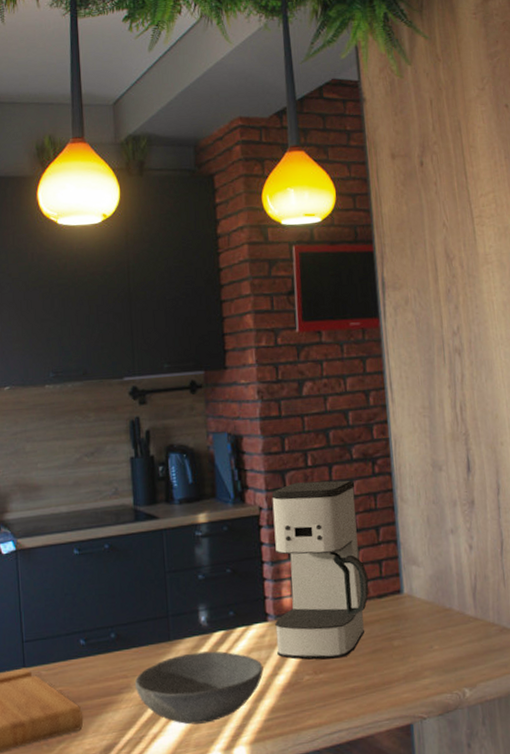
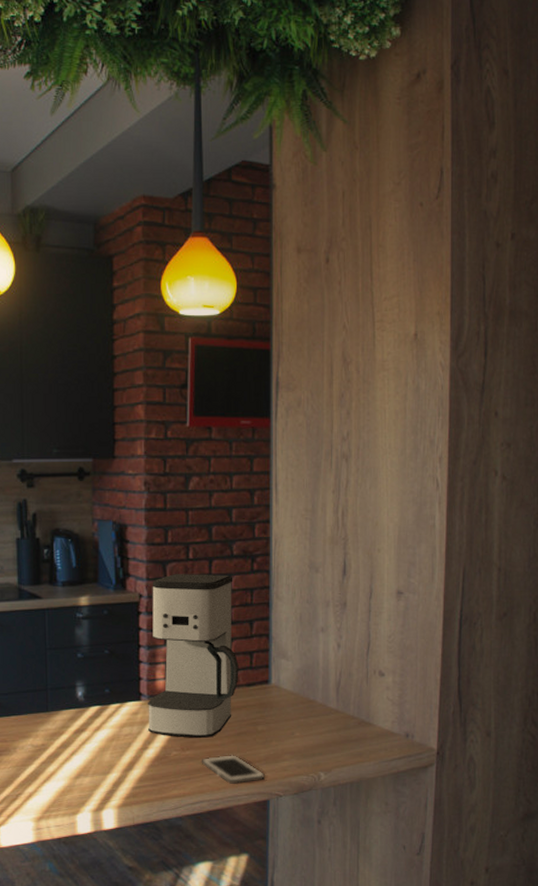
bowl: present [134,651,264,725] -> none [13,723,134,787]
cell phone: none [336,675,407,709] -> present [201,755,266,785]

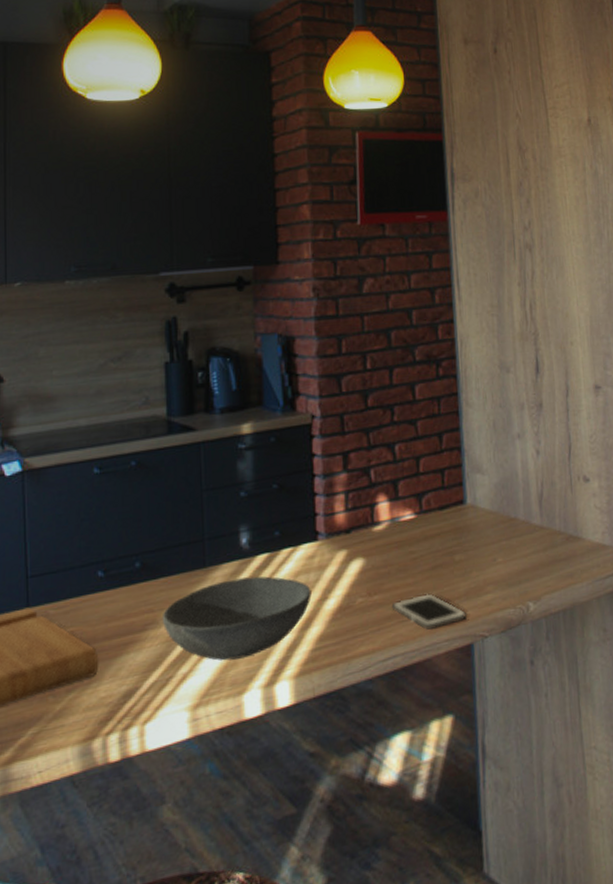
bowl: none [13,723,134,787] -> present [161,576,312,661]
coffee maker: present [148,574,239,738] -> none [325,383,430,581]

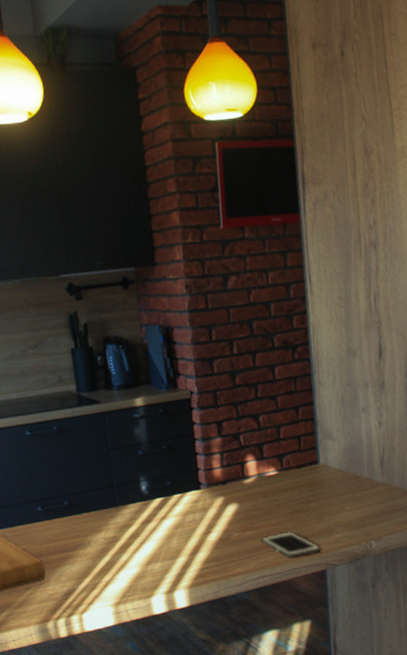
bowl: present [161,576,312,661] -> none [87,514,198,574]

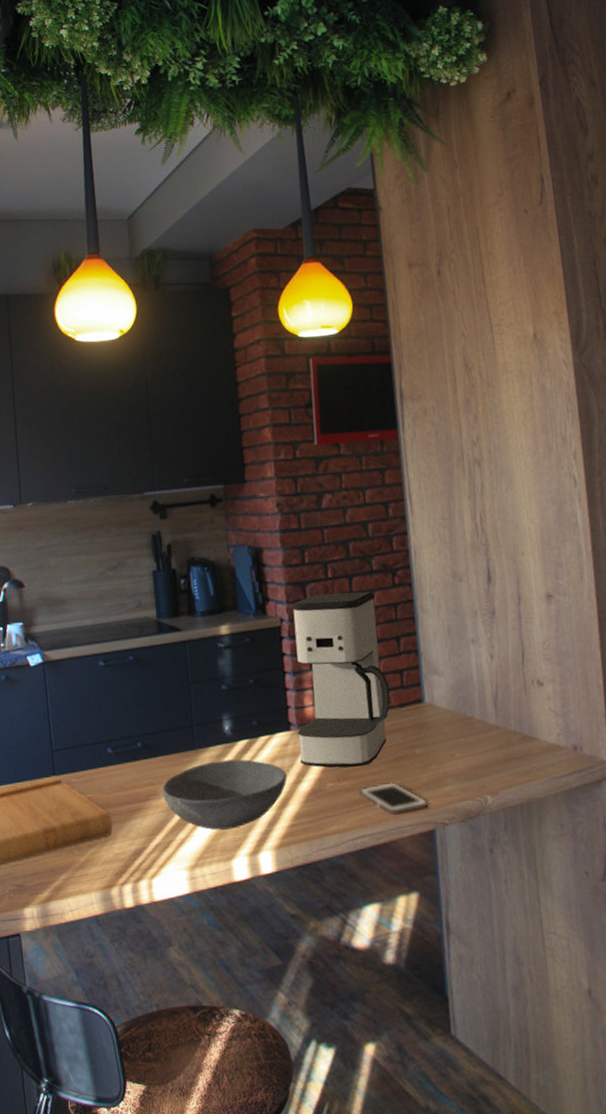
bowl: none [87,514,198,574] -> present [161,759,287,830]
coffee maker: none [201,366,290,520] -> present [292,591,391,768]

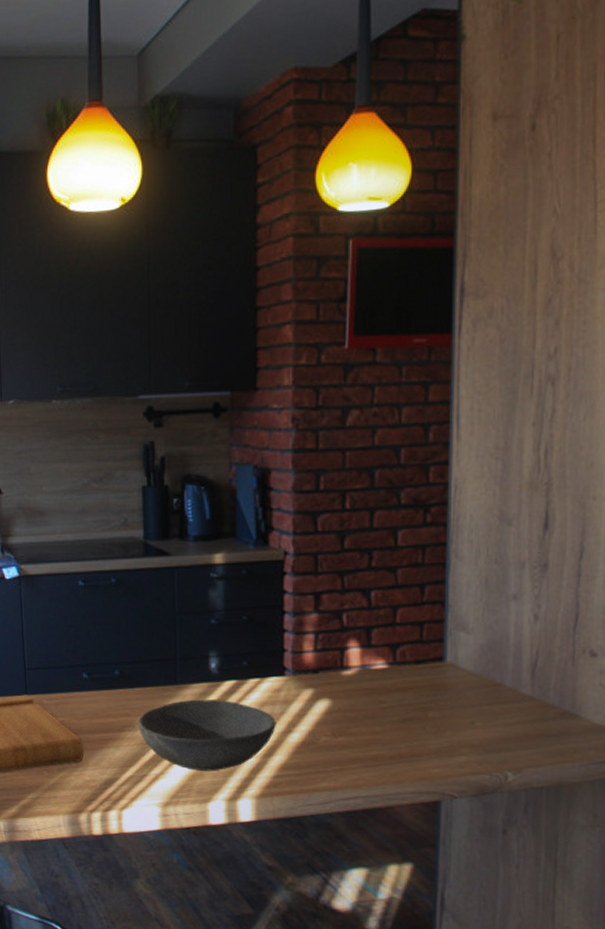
coffee maker: present [292,591,391,768] -> none [293,527,406,723]
cell phone: present [358,782,429,815] -> none [356,744,437,781]

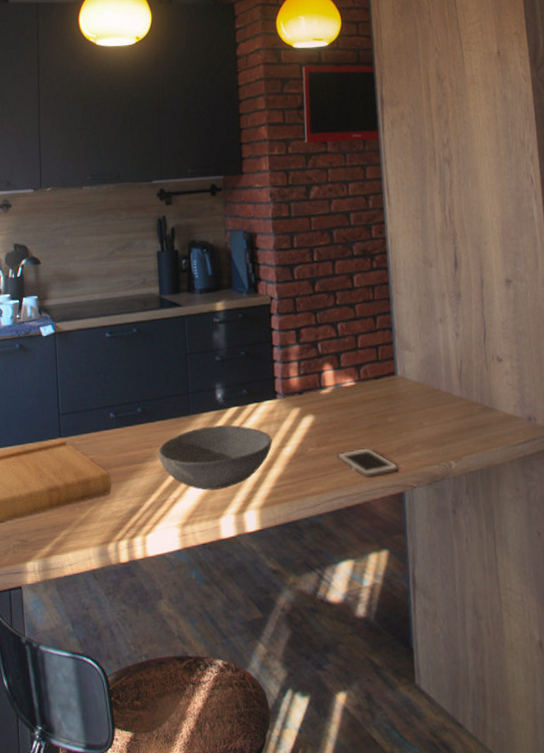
cell phone: none [356,744,437,781] -> present [336,448,399,478]

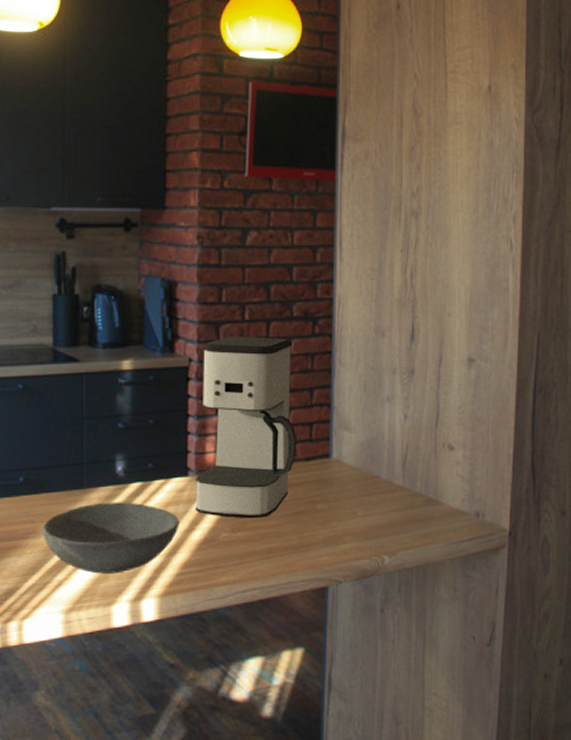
coffee maker: none [281,274,367,434] -> present [195,337,297,518]
cell phone: present [336,448,399,478] -> none [253,537,325,570]

